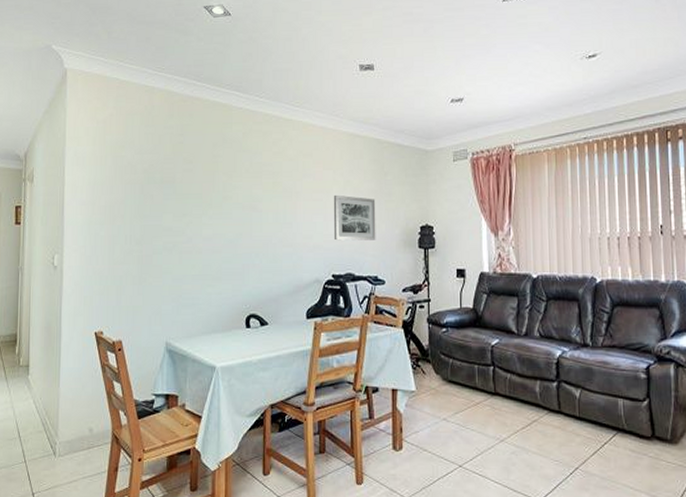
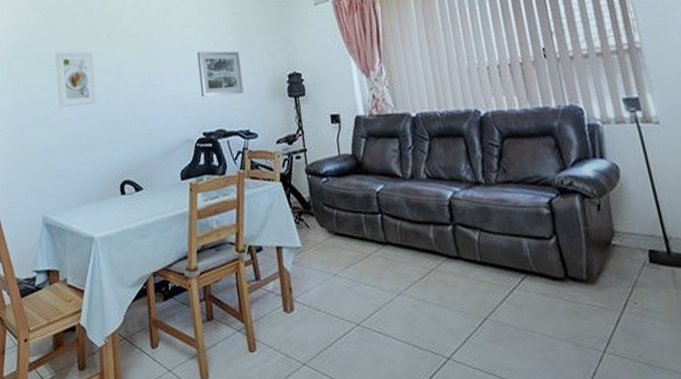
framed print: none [190,181,230,237] -> present [55,52,97,107]

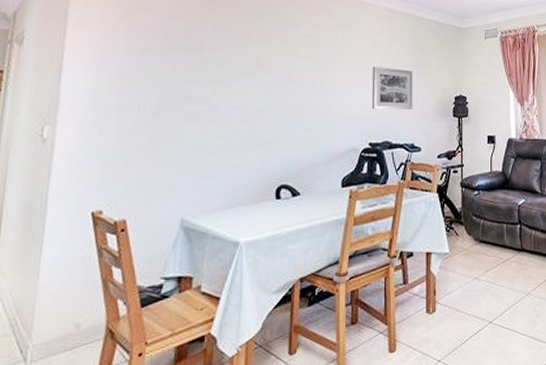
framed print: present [55,52,97,107] -> none [218,49,263,106]

